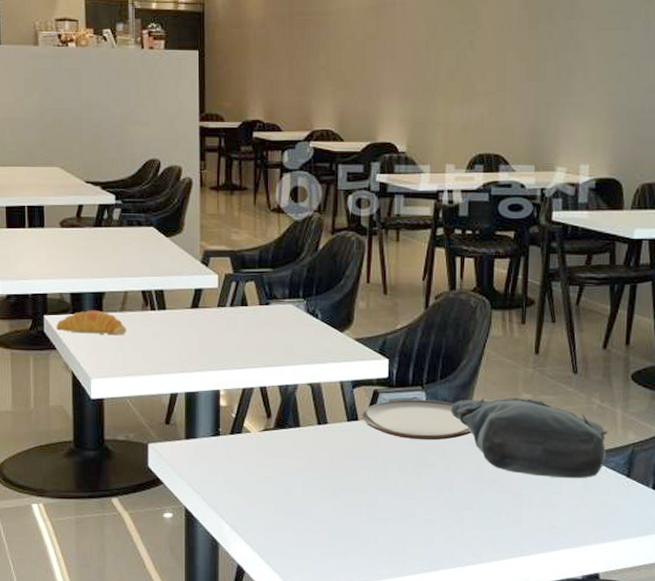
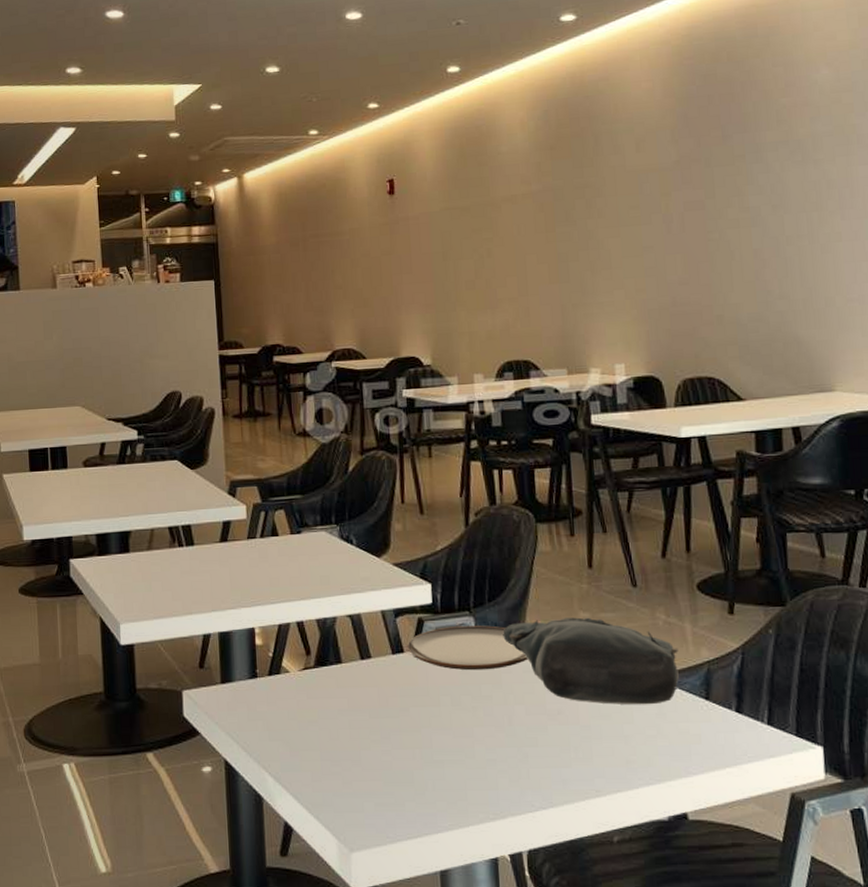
croissant: present [56,310,127,336] -> none [82,550,155,576]

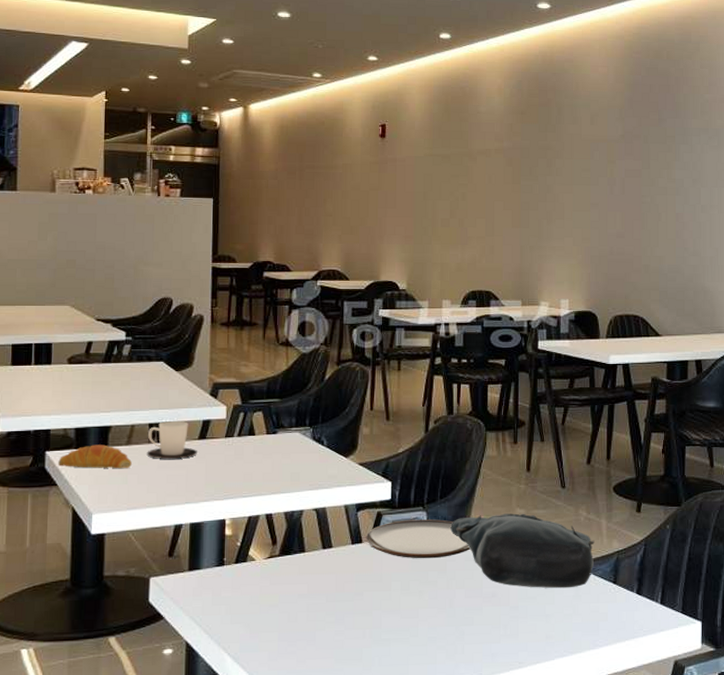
croissant: none [82,550,155,576] -> present [58,444,132,469]
cup: none [168,523,220,564] -> present [147,421,197,459]

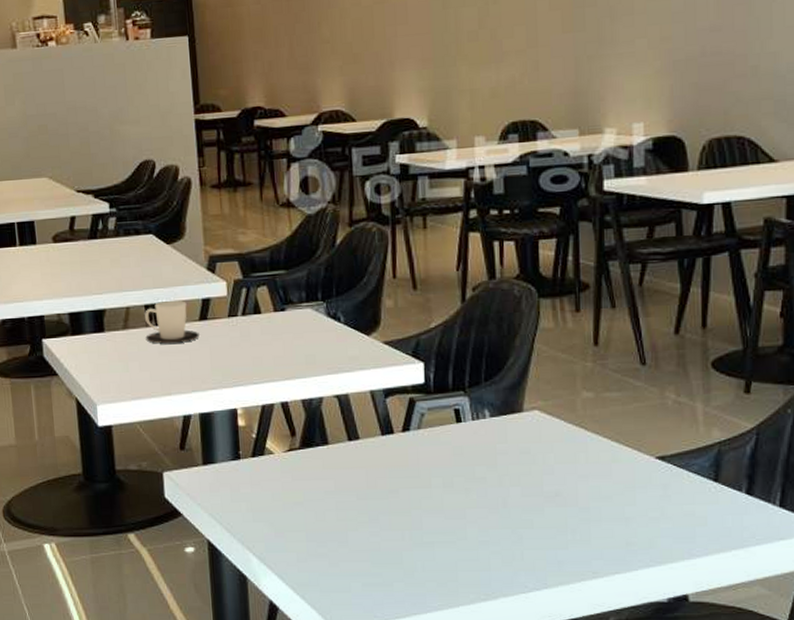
croissant: present [58,444,132,469] -> none [56,330,131,356]
plate: present [365,519,471,559] -> none [397,406,526,452]
tote bag: present [450,513,595,589] -> none [499,397,687,487]

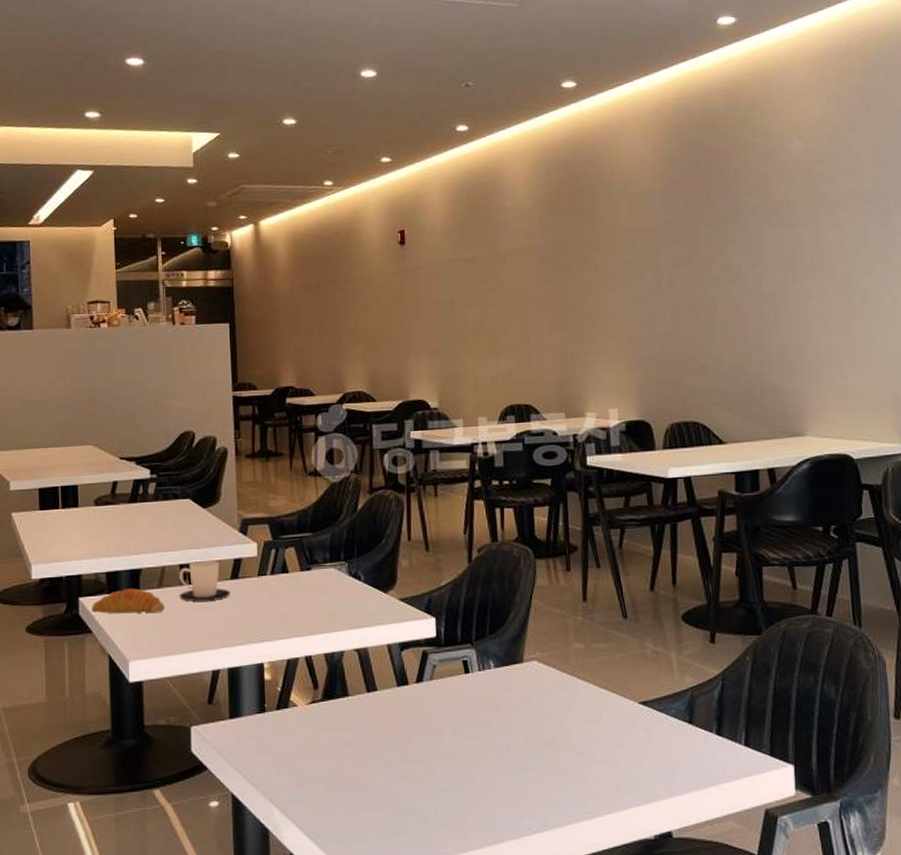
croissant: none [56,330,131,356] -> present [92,588,165,614]

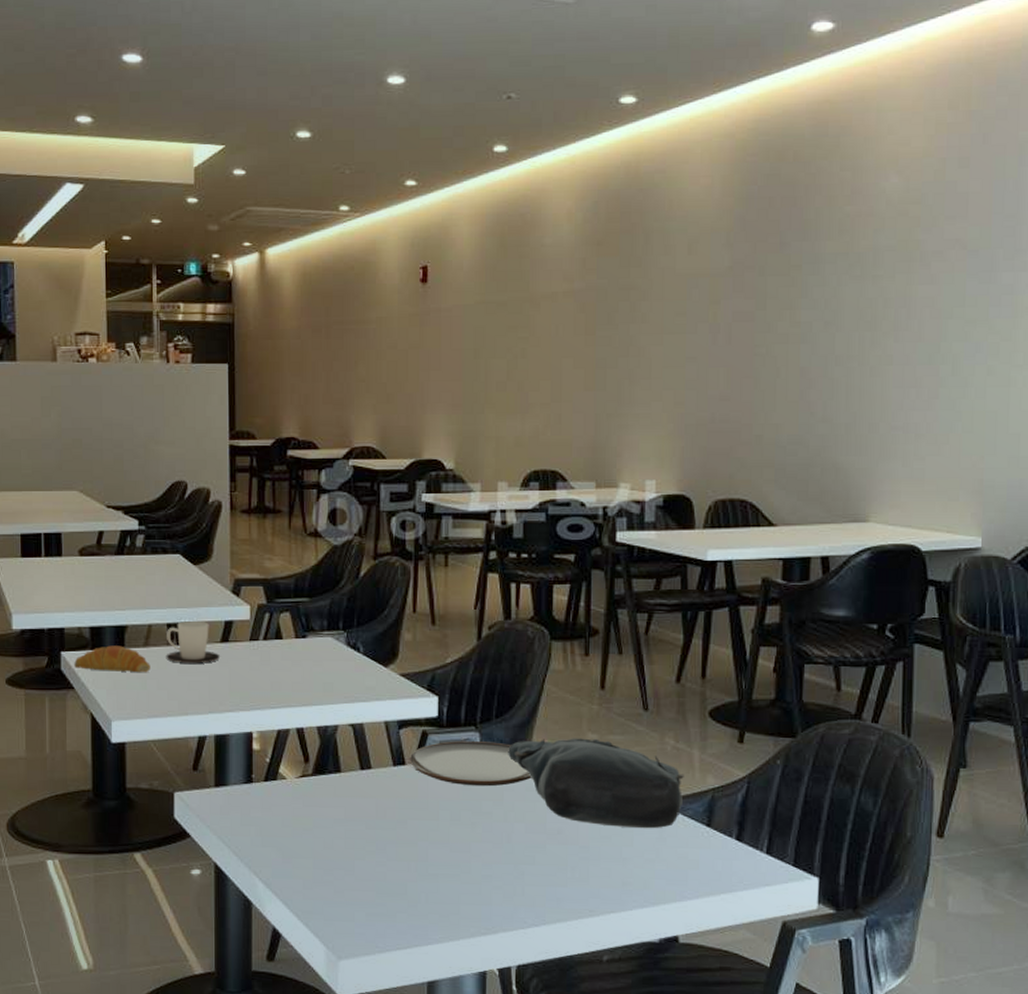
plate: none [411,657,526,701] -> present [409,741,532,787]
tote bag: none [503,647,665,730] -> present [508,738,684,829]

